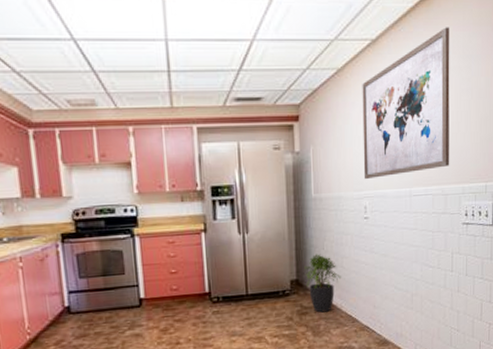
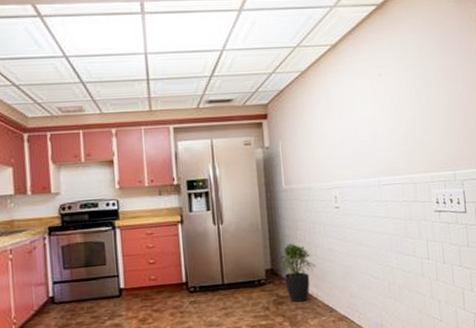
wall art: present [362,27,450,179] -> none [325,31,416,170]

